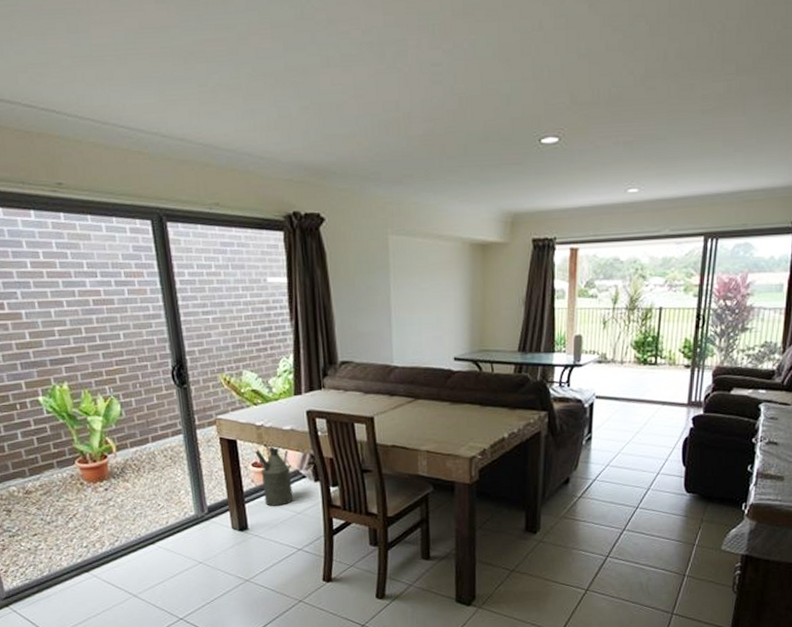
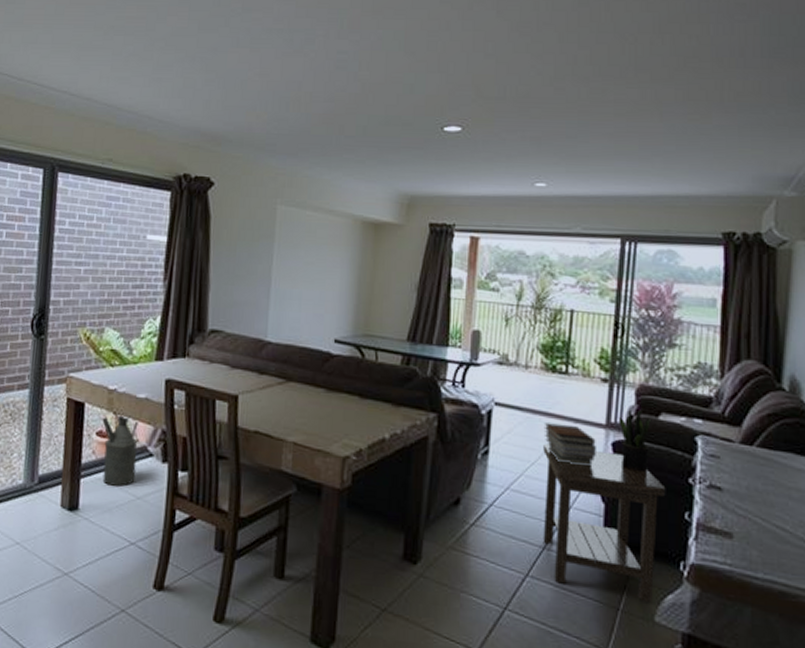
book stack: none [636,407,679,440] -> present [544,423,596,467]
side table: none [636,425,734,537] -> present [543,443,666,604]
potted plant: none [698,388,724,439] -> present [618,409,651,473]

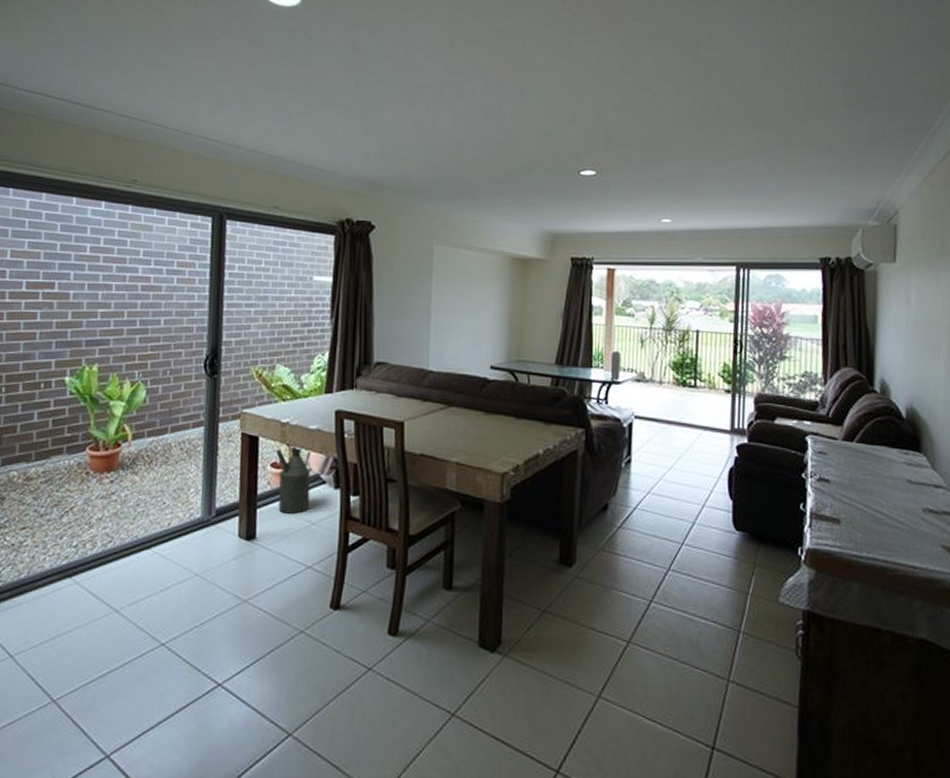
side table: present [543,443,666,604] -> none [678,450,784,587]
book stack: present [544,423,596,467] -> none [677,432,723,469]
potted plant: present [618,409,651,473] -> none [741,415,768,471]

